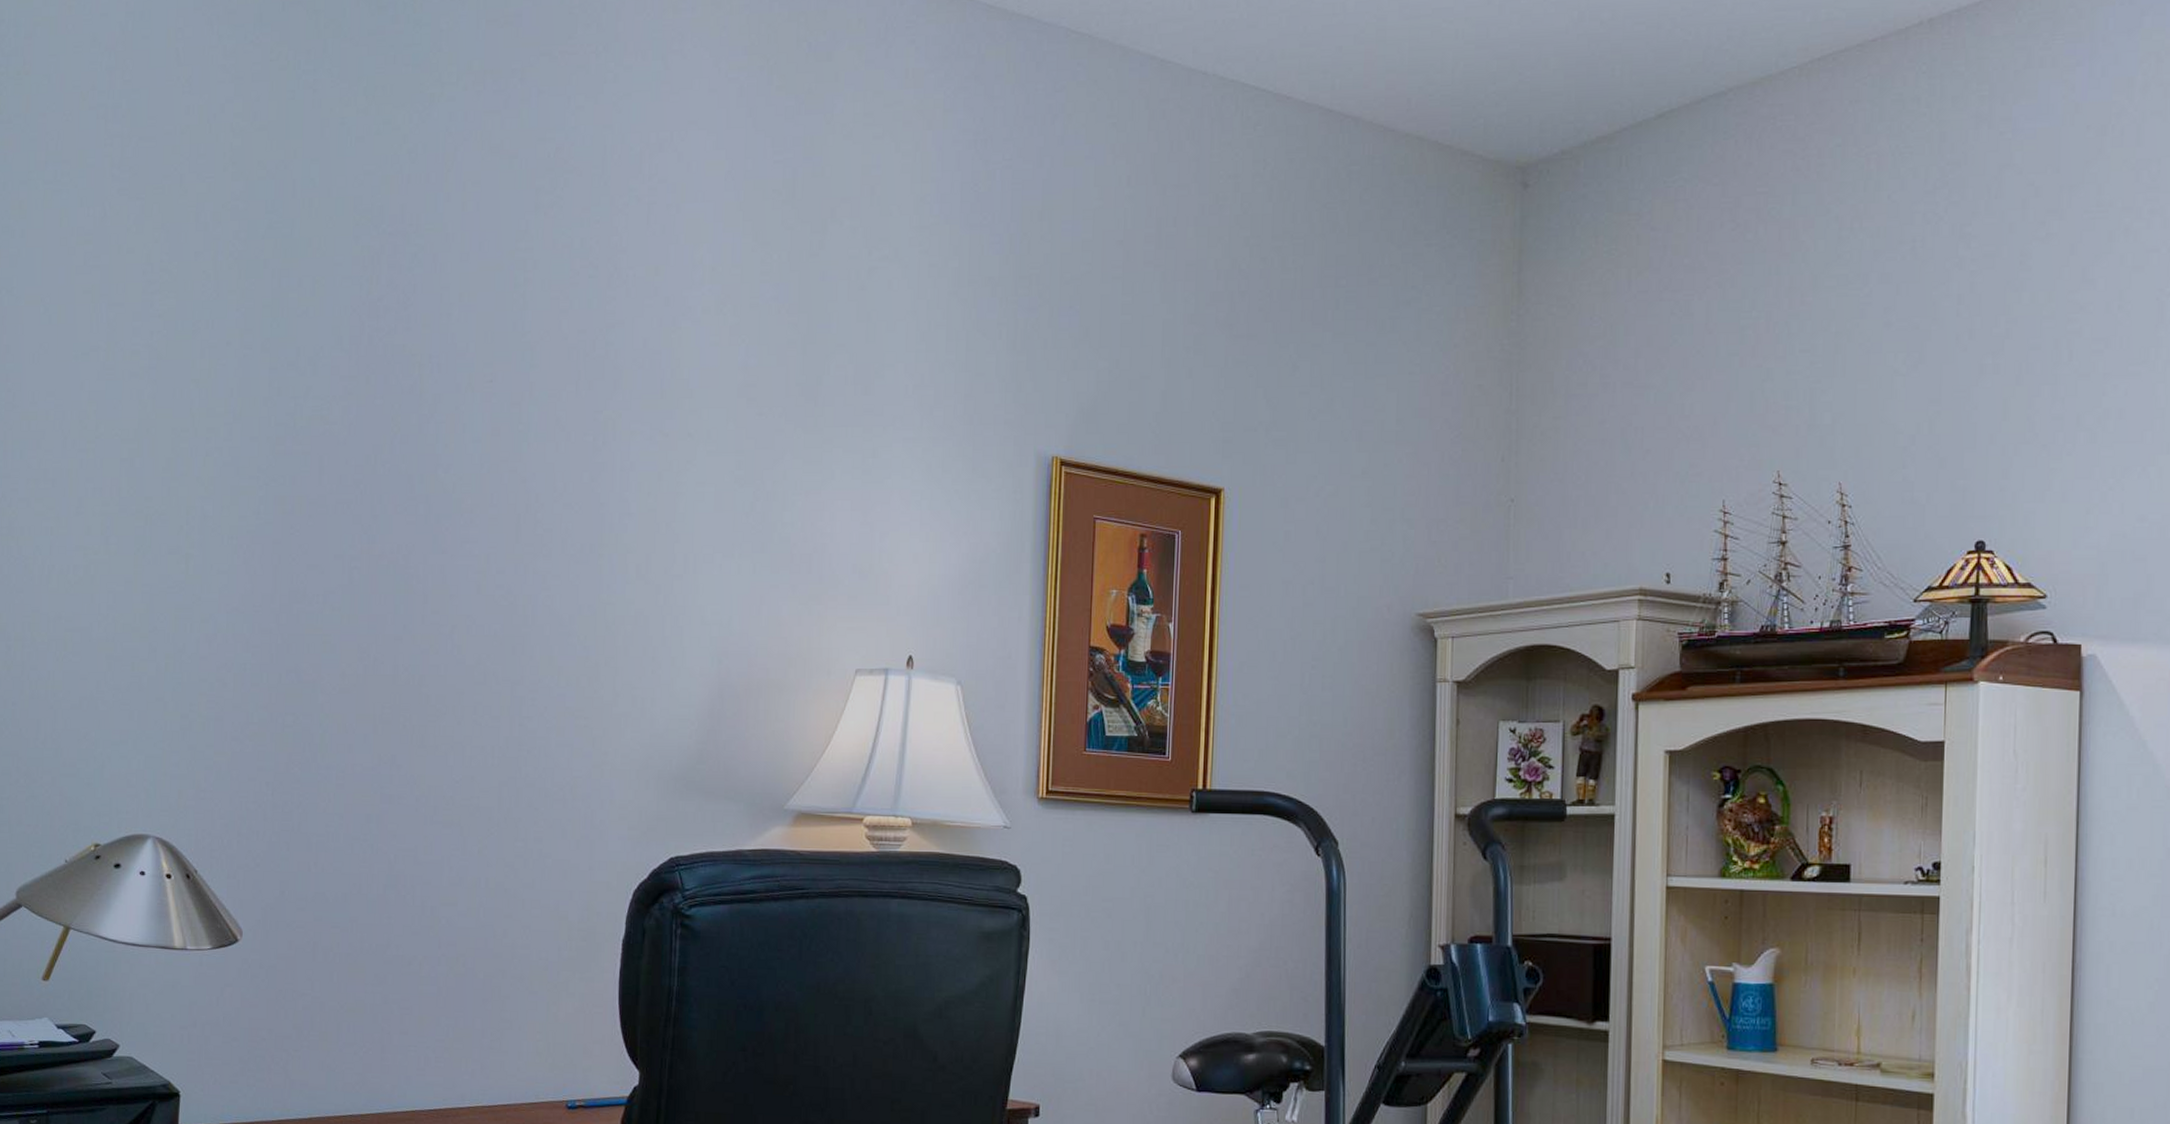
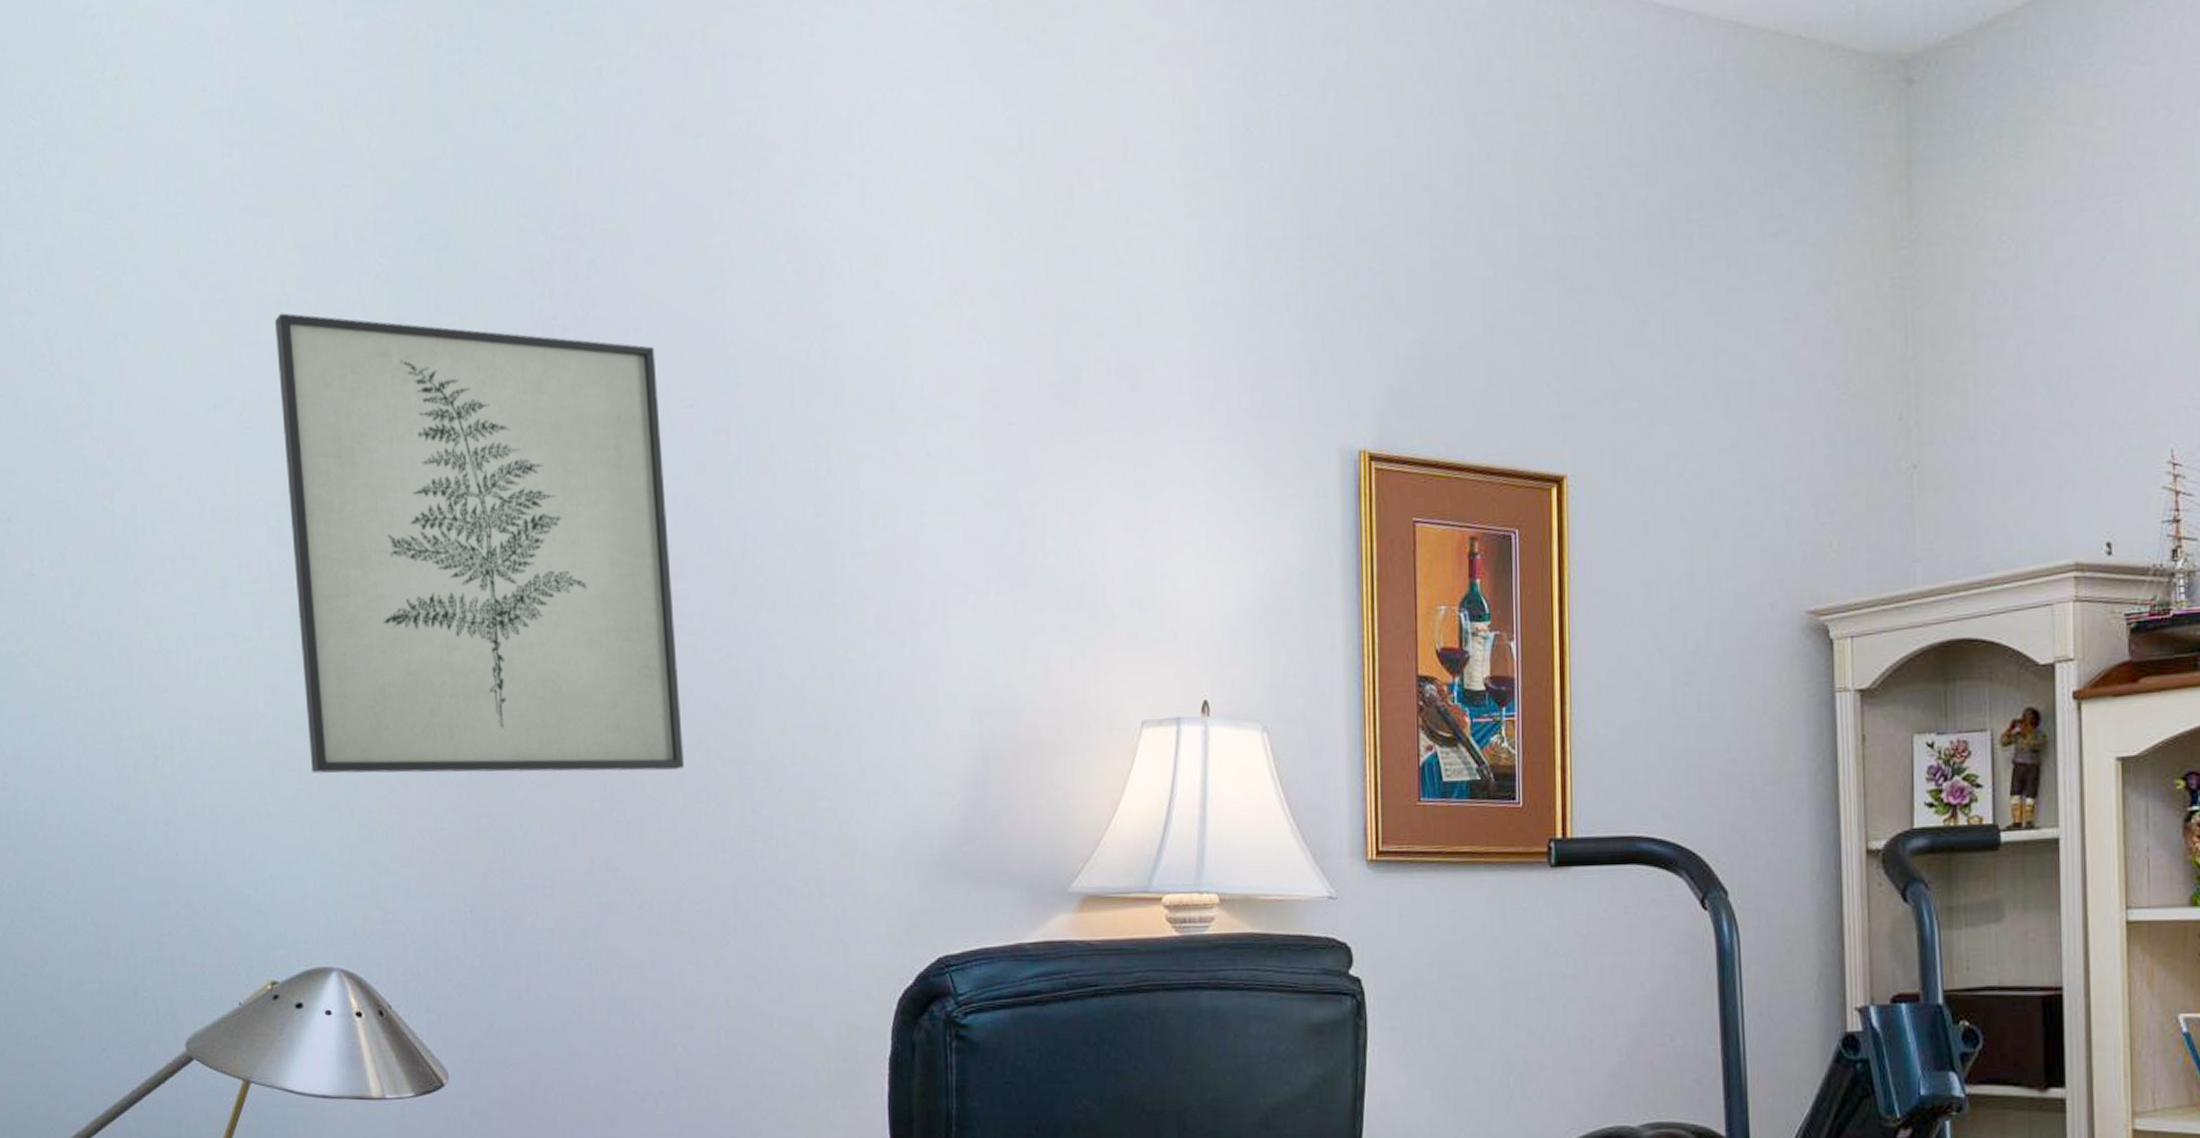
wall art: none [139,280,465,686] -> present [274,313,685,773]

